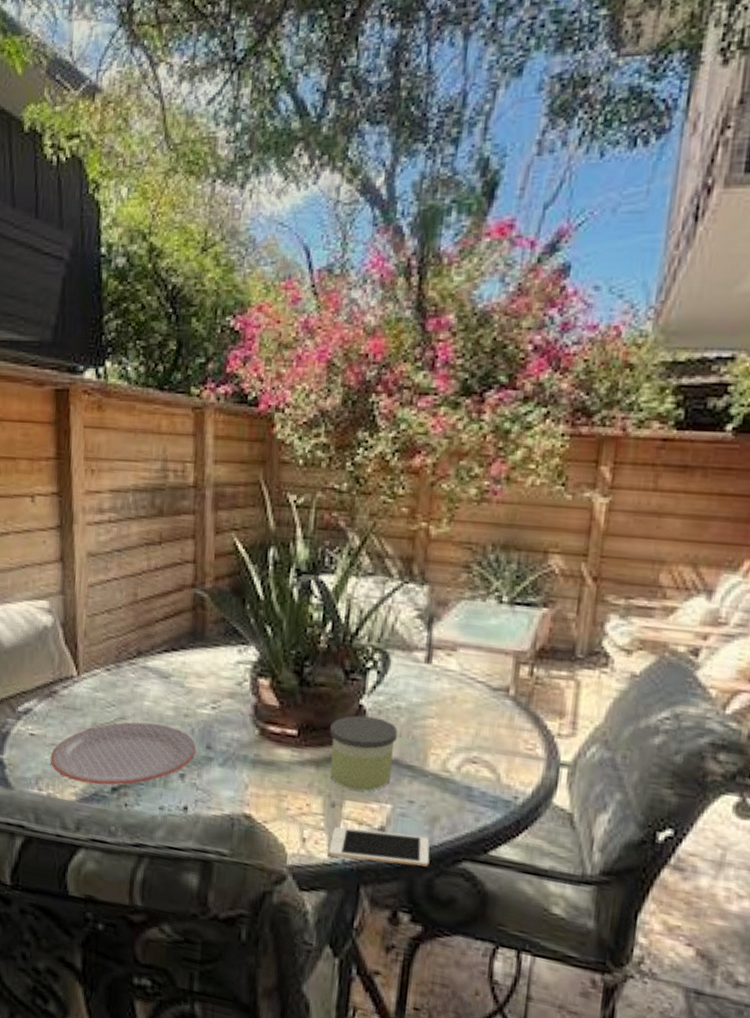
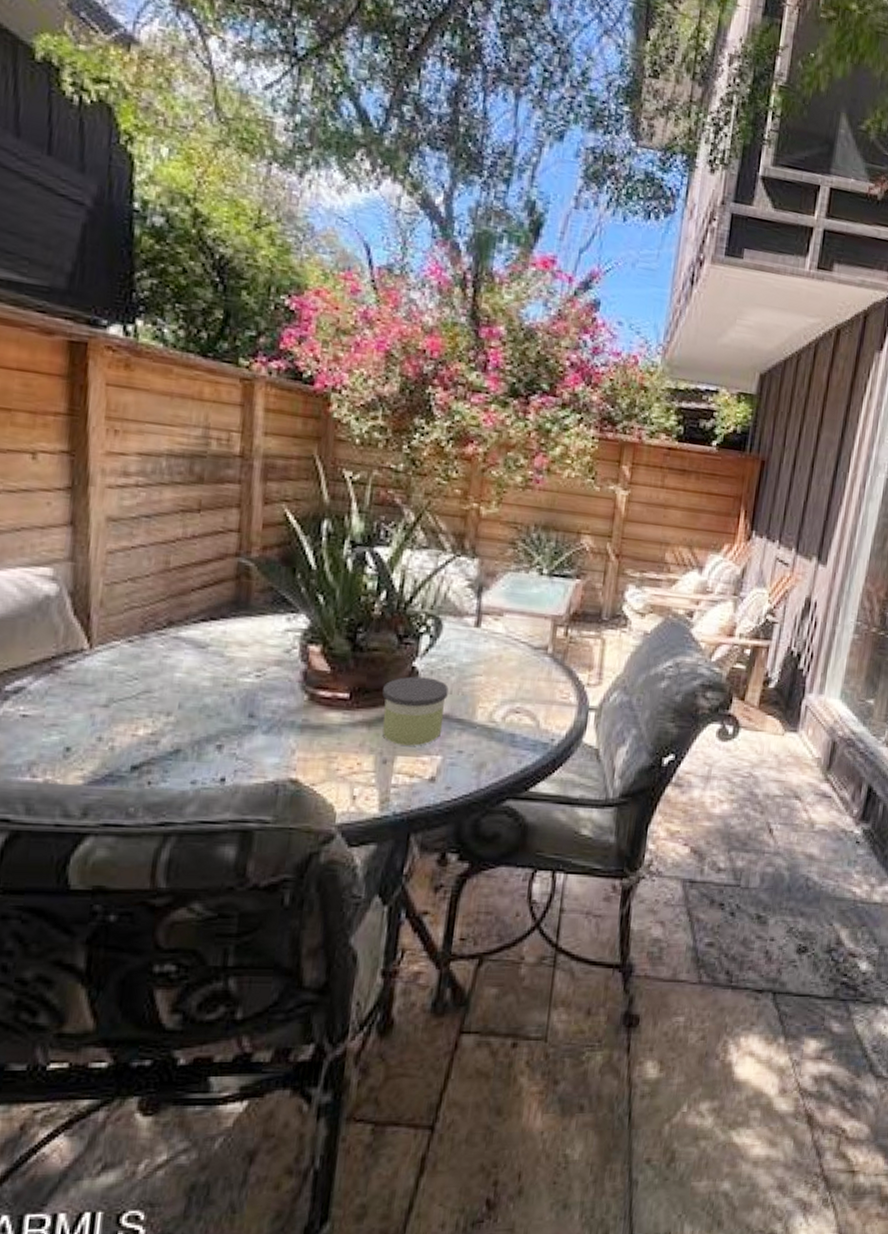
plate: present [50,722,197,785] -> none [48,695,237,765]
cell phone: present [328,827,430,867] -> none [378,781,477,810]

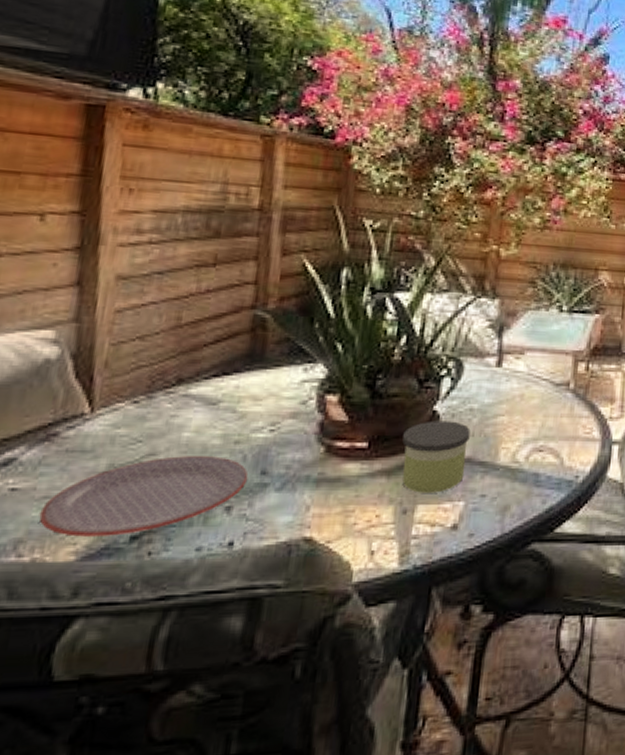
plate: none [48,695,237,765] -> present [39,456,249,537]

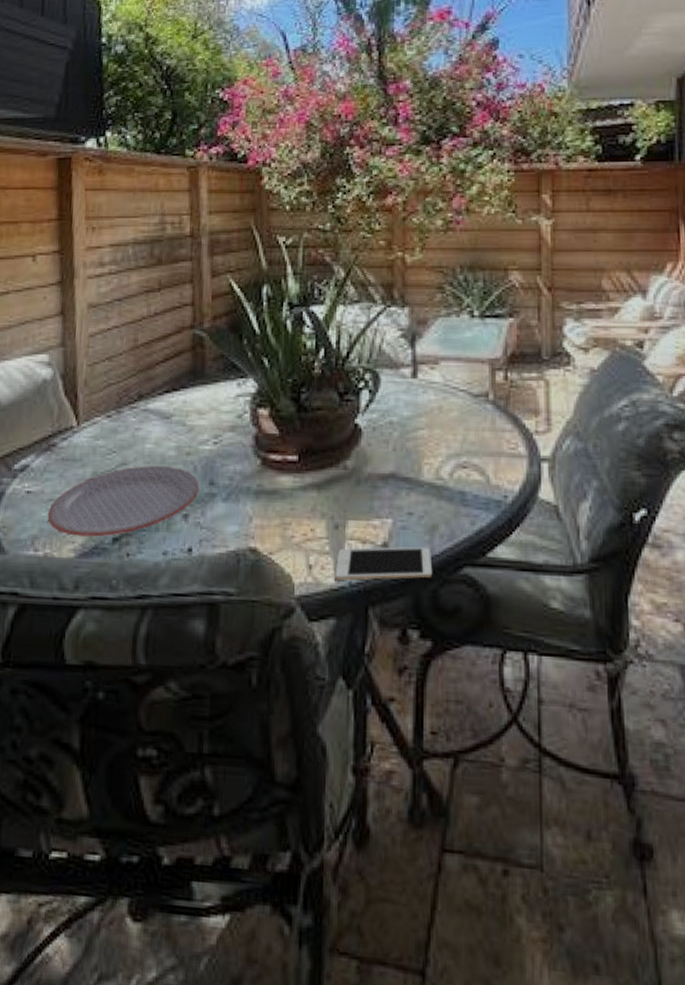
cell phone: none [398,526,501,564] -> present [334,546,433,581]
candle: present [402,420,471,493] -> none [329,434,392,509]

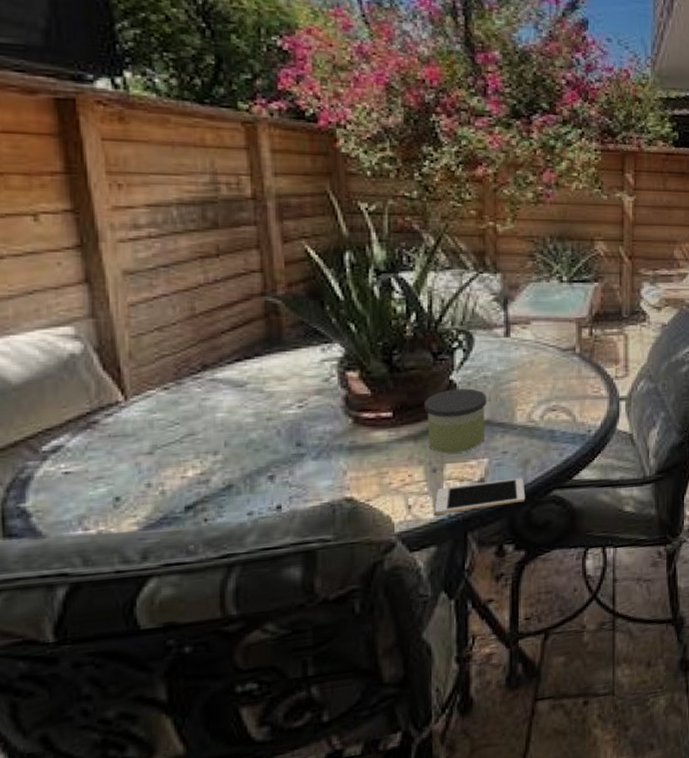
plate: present [47,466,199,537] -> none [96,432,285,510]
candle: none [329,434,392,509] -> present [424,388,487,454]

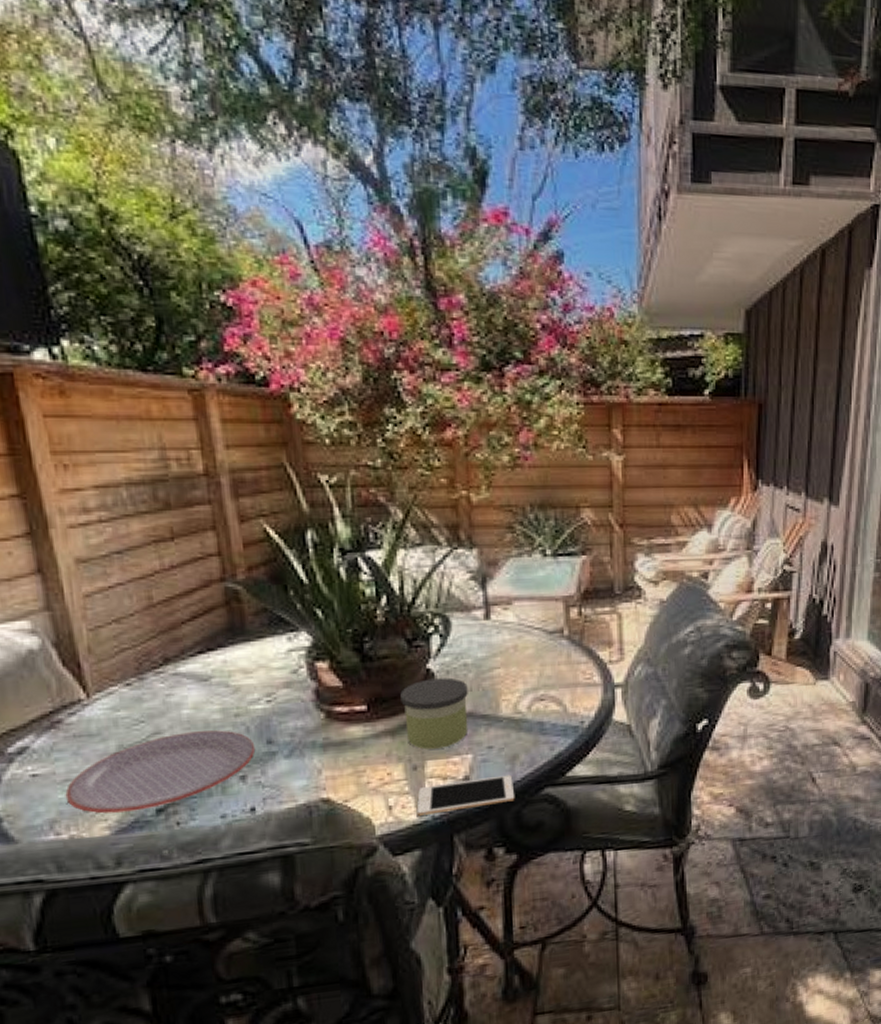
plate: none [96,432,285,510] -> present [65,730,256,814]

